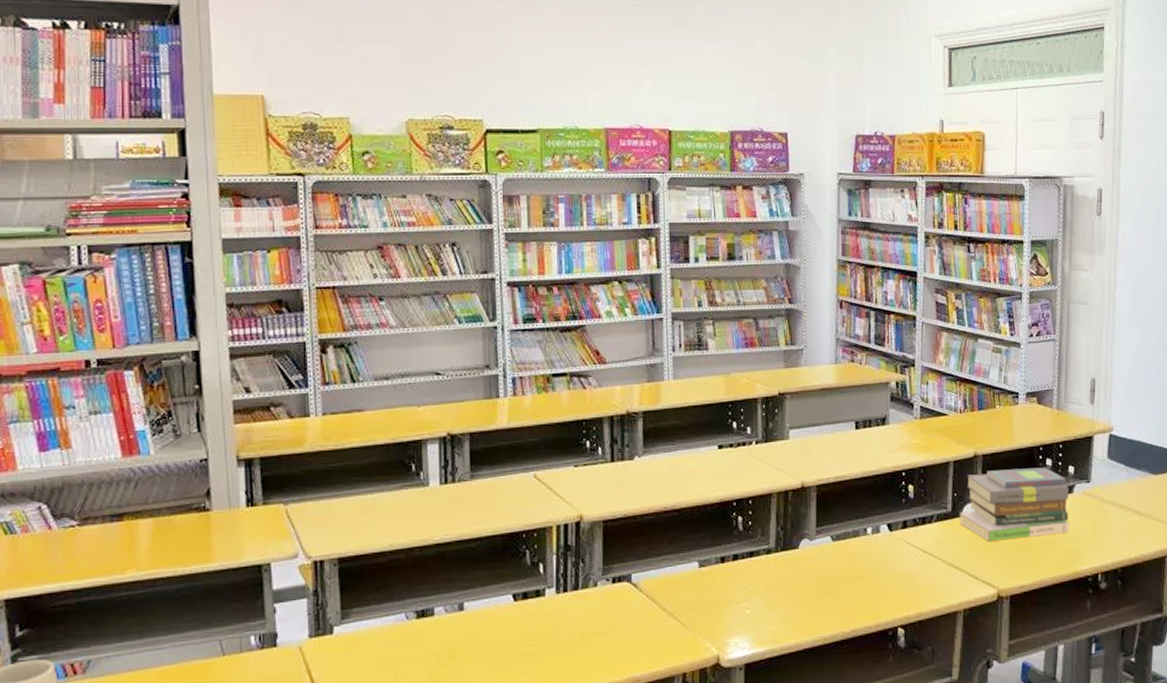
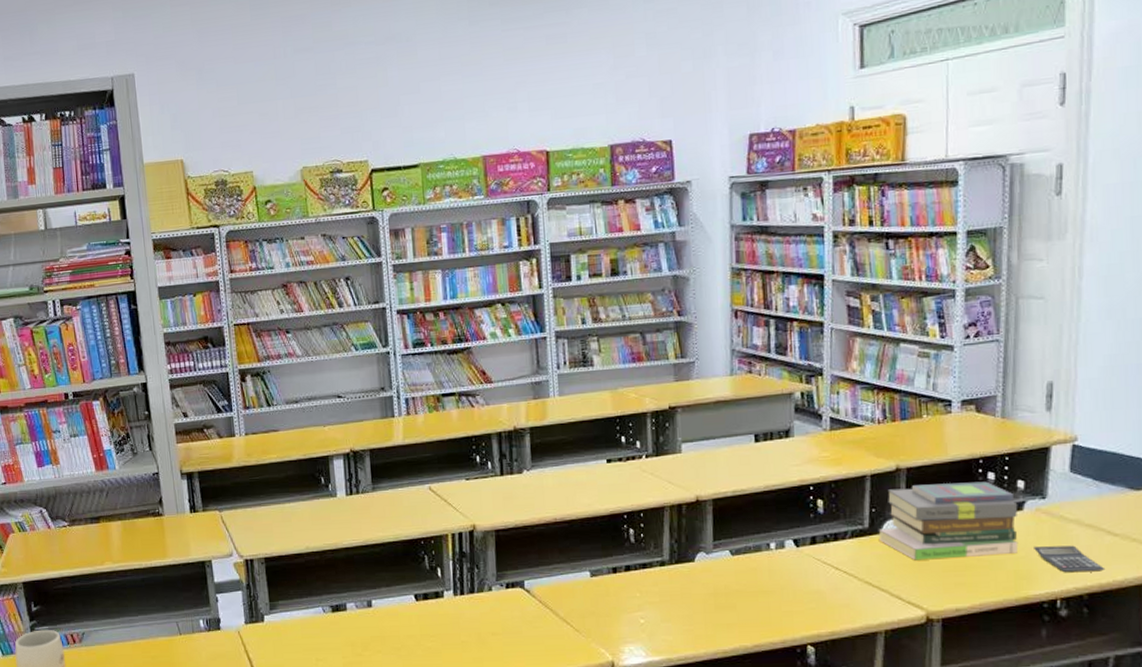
calculator: none [1081,524,1134,549] -> present [1034,545,1106,573]

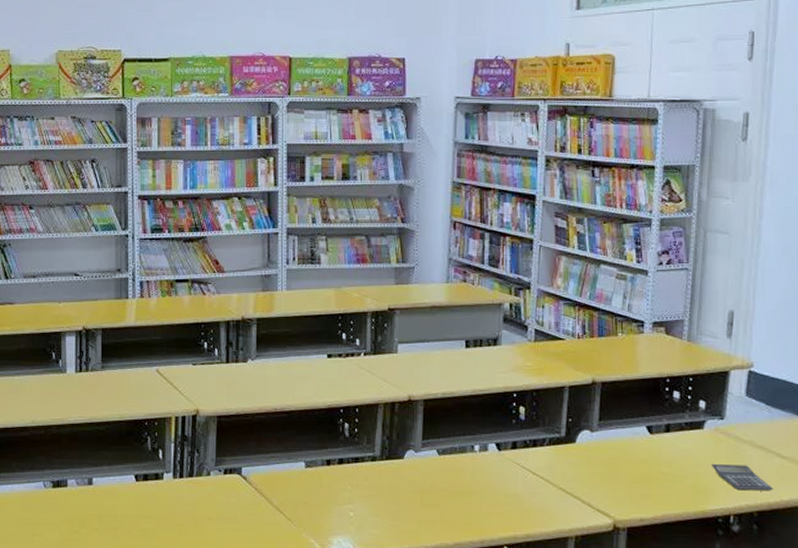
books: present [878,481,1019,561] -> none [573,399,699,471]

